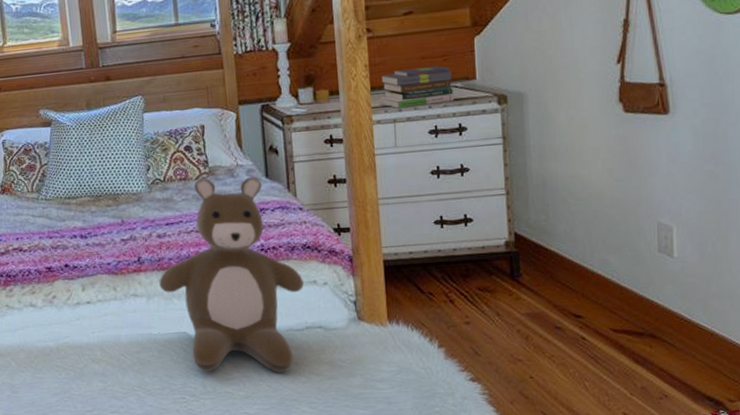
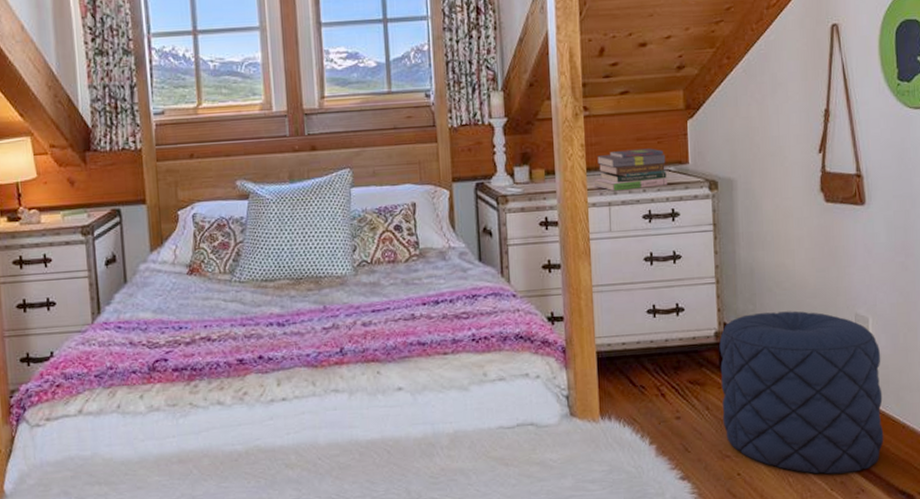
teddy bear: present [159,177,304,372] -> none [362,260,516,476]
pouf: none [510,220,690,380] -> present [719,310,884,475]

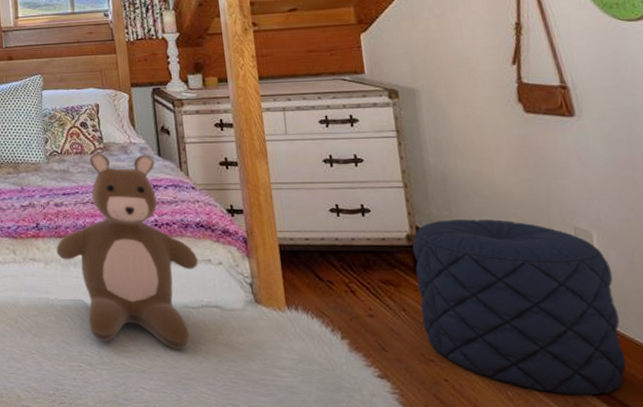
teddy bear: none [362,260,516,476] -> present [56,153,198,349]
books: present [593,148,667,192] -> none [266,59,343,98]

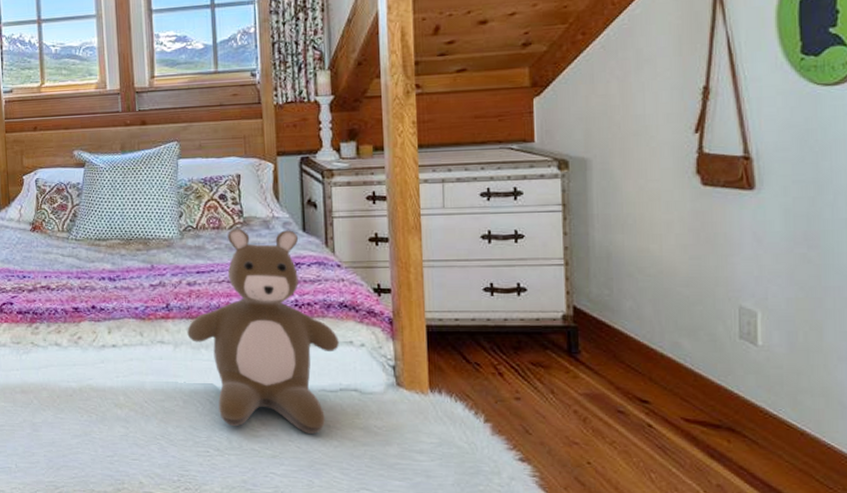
pouf: present [412,219,627,395] -> none [567,299,775,476]

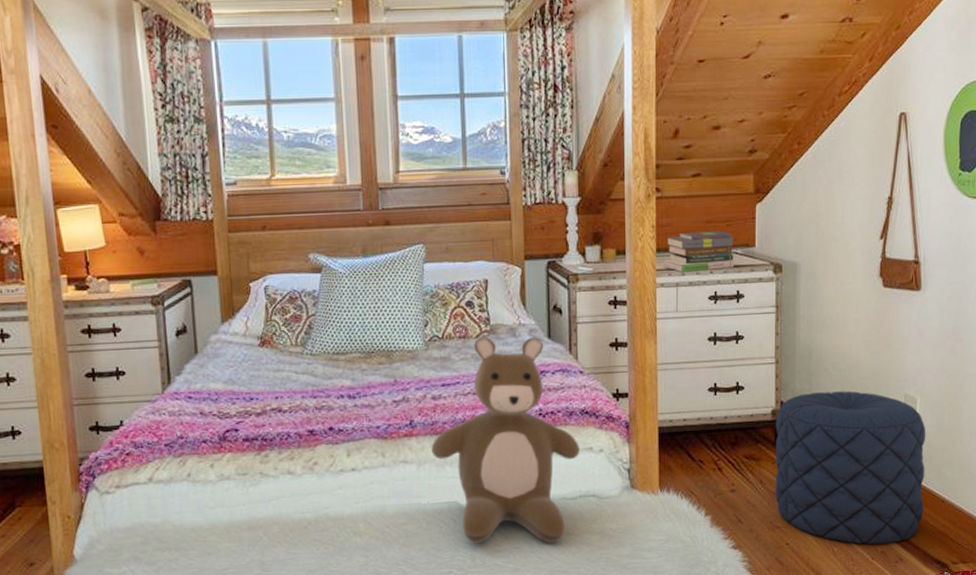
books: none [425,126,509,169] -> present [662,231,734,273]
pouf: none [567,299,775,476] -> present [775,391,926,545]

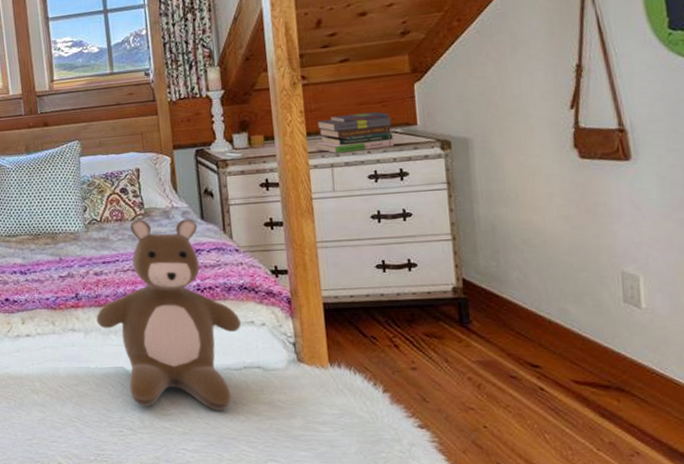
pouf: present [775,391,926,545] -> none [458,268,664,434]

